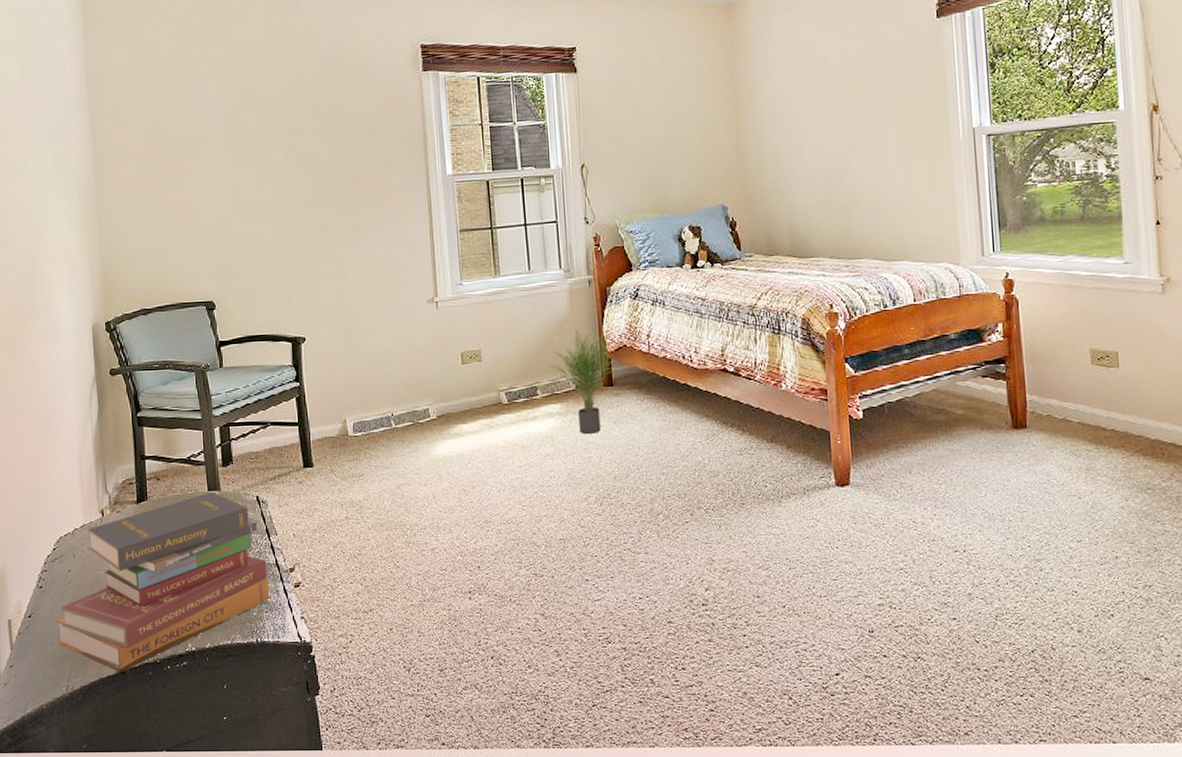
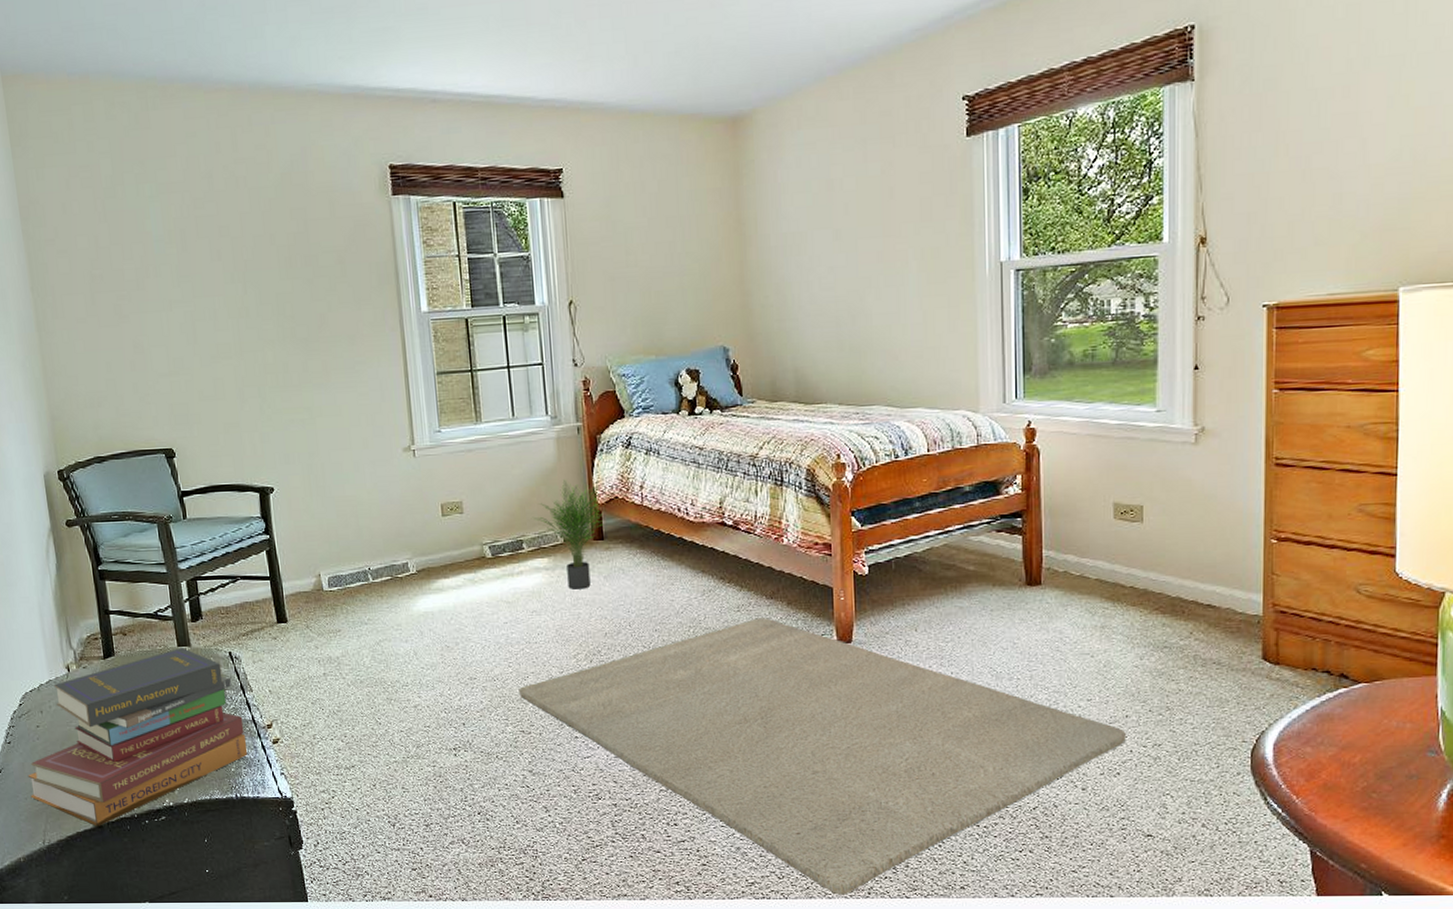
rug: none [532,461,1117,742] -> present [518,618,1126,895]

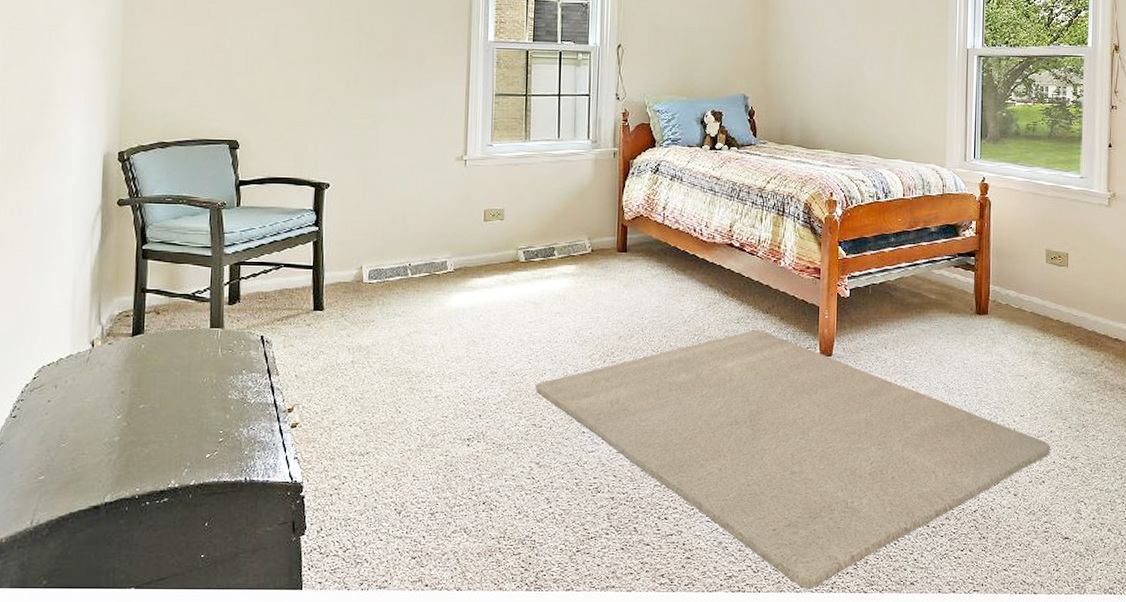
books: present [27,648,248,827] -> none [27,329,265,507]
potted plant: present [533,479,605,589] -> none [566,196,630,295]

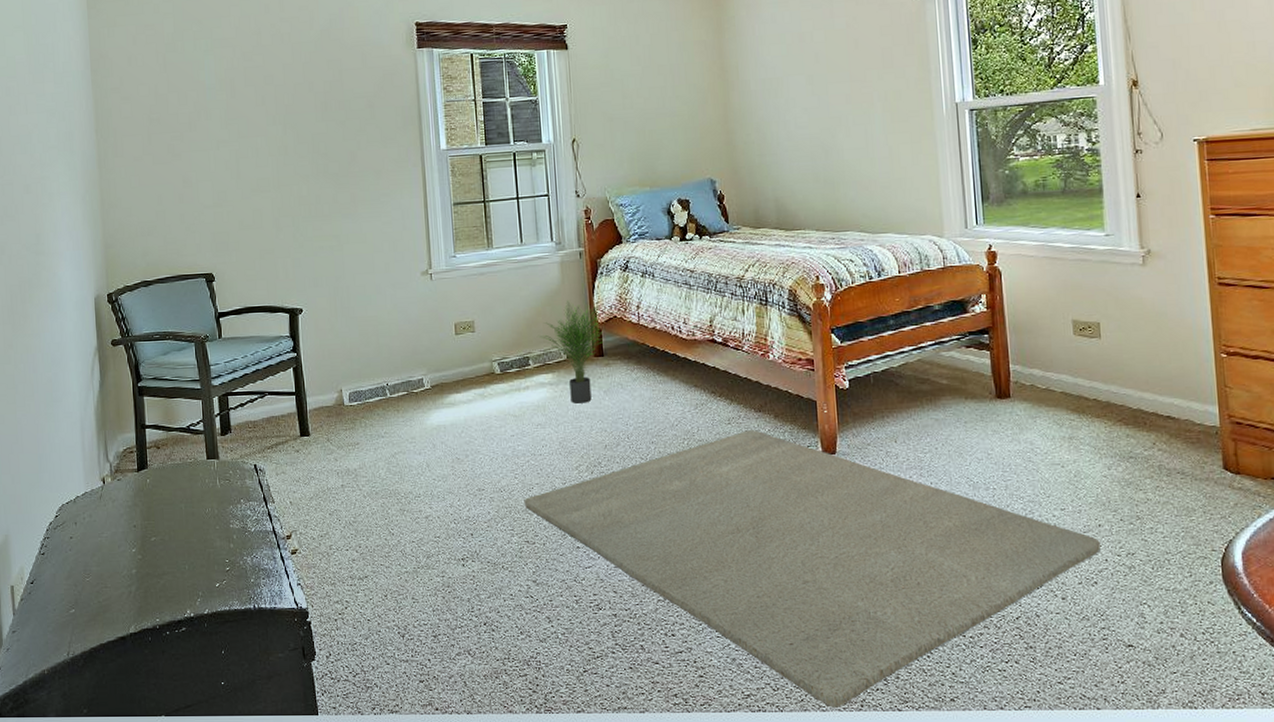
potted plant: none [566,196,630,295] -> present [539,300,604,403]

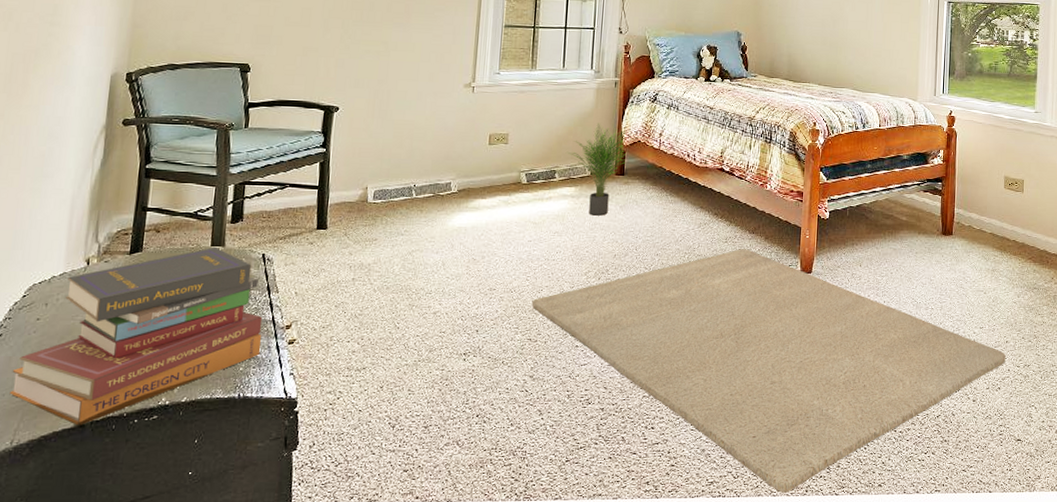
books: none [58,461,267,638] -> present [9,248,263,426]

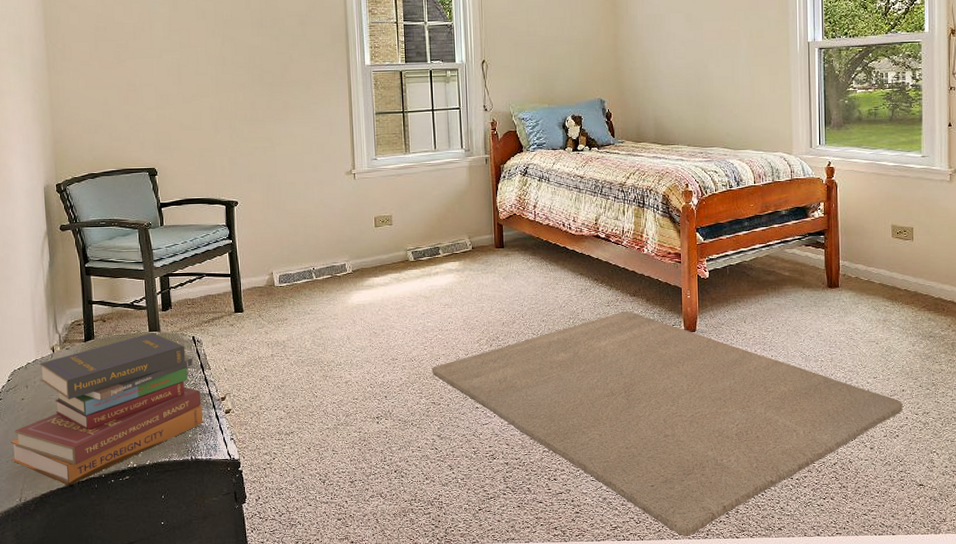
potted plant: present [568,123,628,216] -> none [448,199,505,287]

